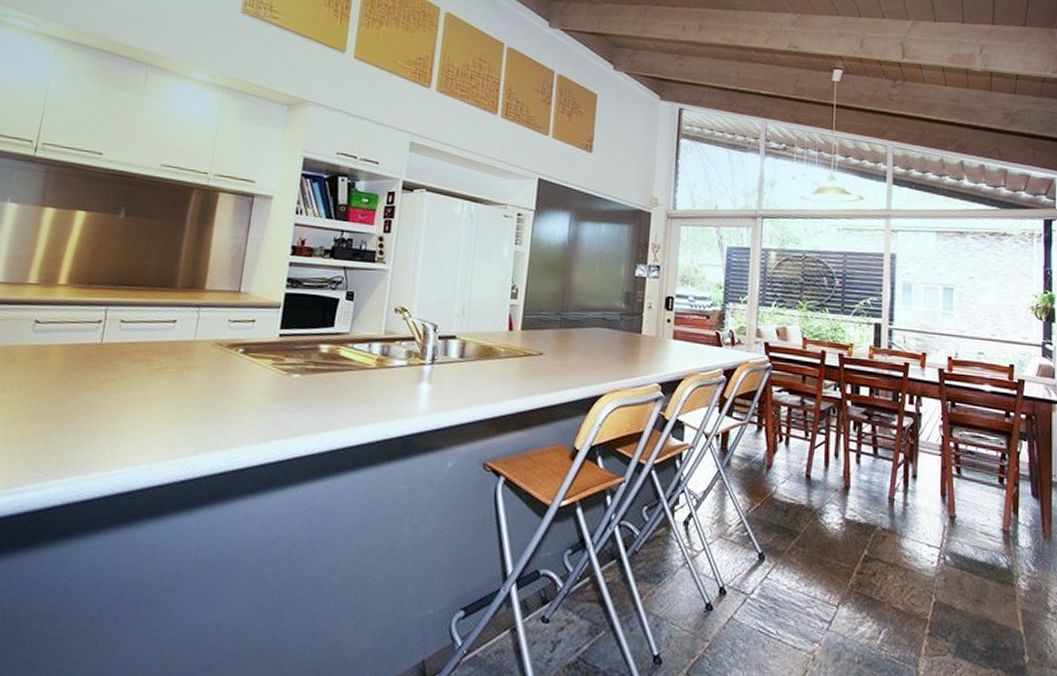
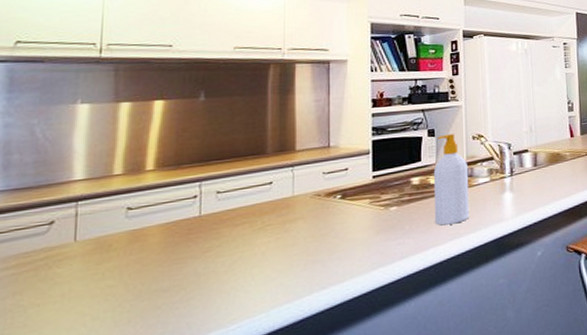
soap bottle: none [337,300,385,408] -> present [433,133,470,226]

